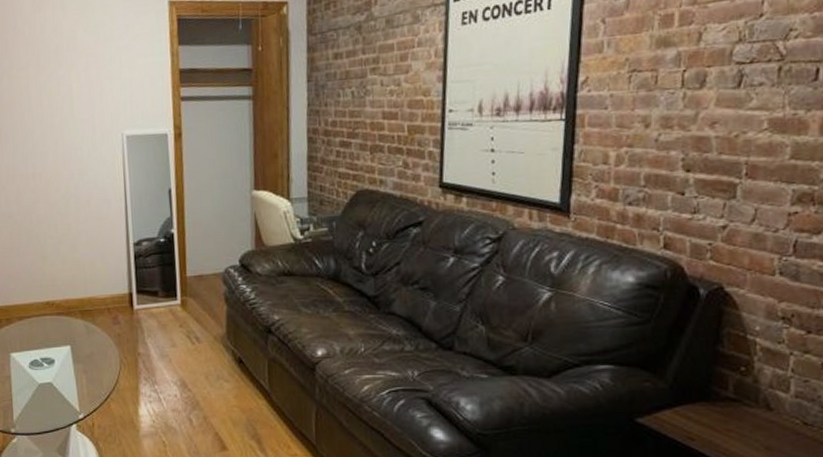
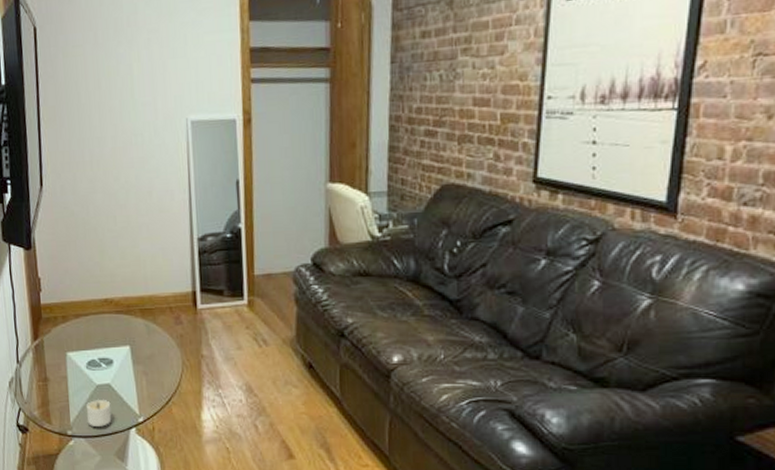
candle: none [28,397,53,425] -> present [86,399,112,428]

